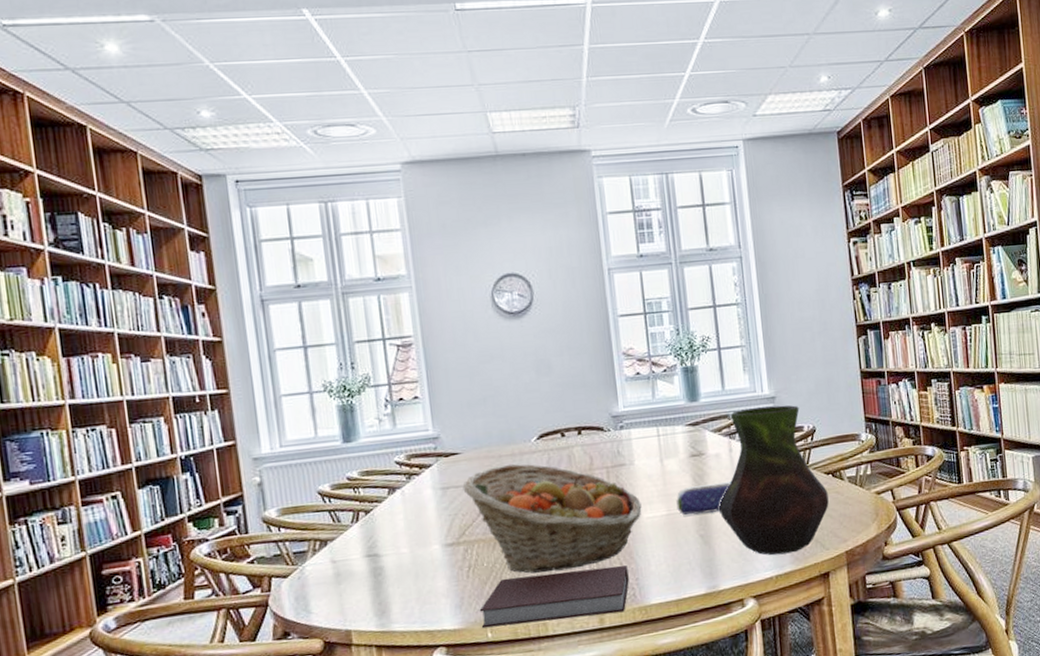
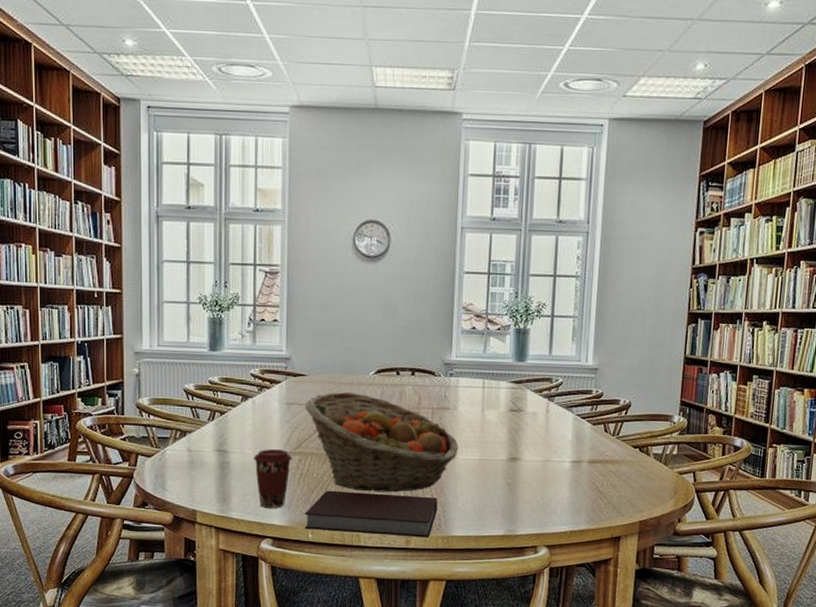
coffee cup: none [410,541,457,613] -> present [253,449,292,508]
pencil case: present [676,481,731,515] -> none [490,438,544,465]
vase: present [719,405,829,555] -> none [528,376,632,514]

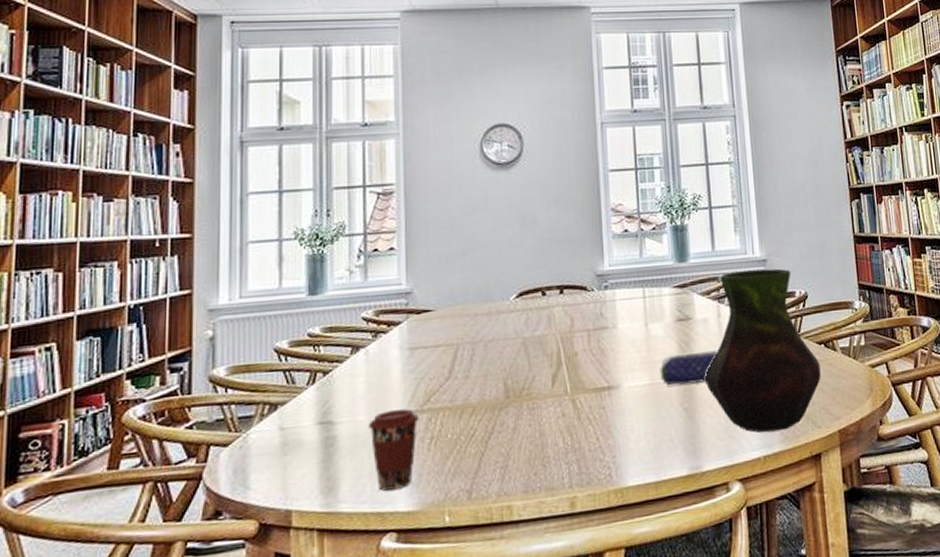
notebook: present [304,490,438,538] -> none [438,441,605,511]
fruit basket: present [305,391,459,493] -> none [432,323,623,447]
pencil case: none [490,438,544,465] -> present [660,348,719,385]
vase: none [528,376,632,514] -> present [705,268,821,433]

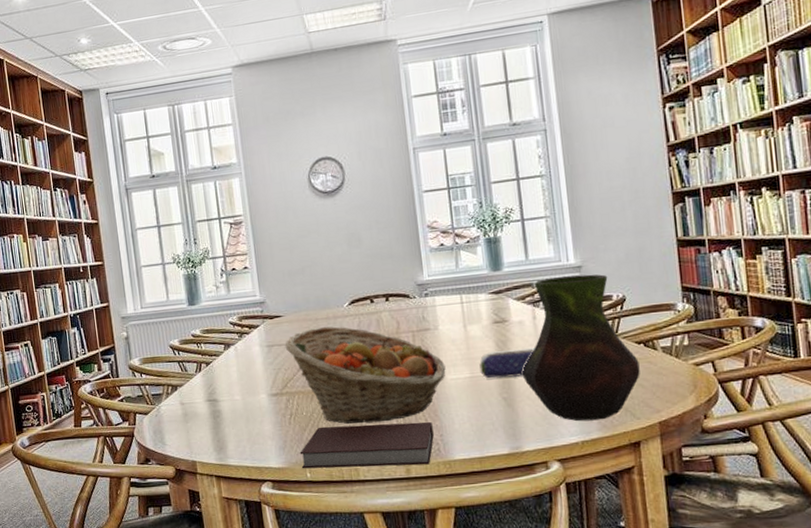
coffee cup: present [368,408,419,491] -> none [242,392,280,452]
fruit basket: none [432,323,623,447] -> present [285,326,446,424]
notebook: none [438,441,605,511] -> present [299,422,434,469]

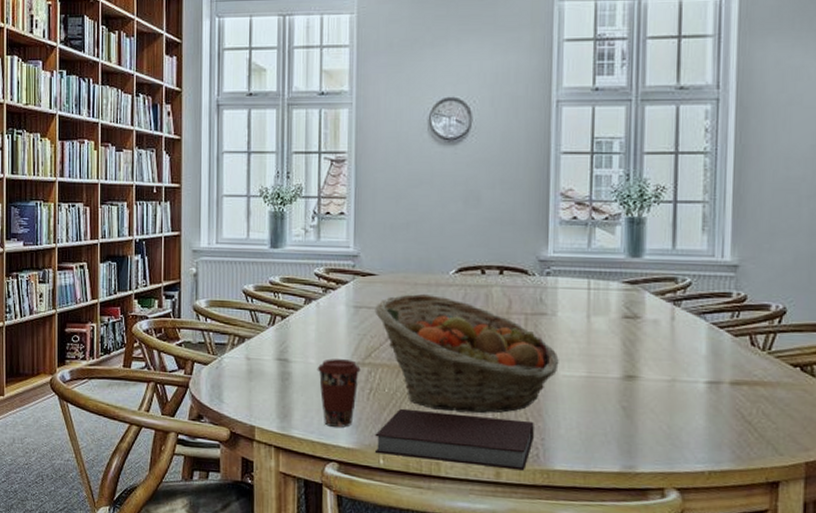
coffee cup: none [242,392,280,452] -> present [317,359,361,428]
pencil case: present [479,347,535,378] -> none [599,351,669,385]
vase: present [522,274,640,422] -> none [650,274,792,450]

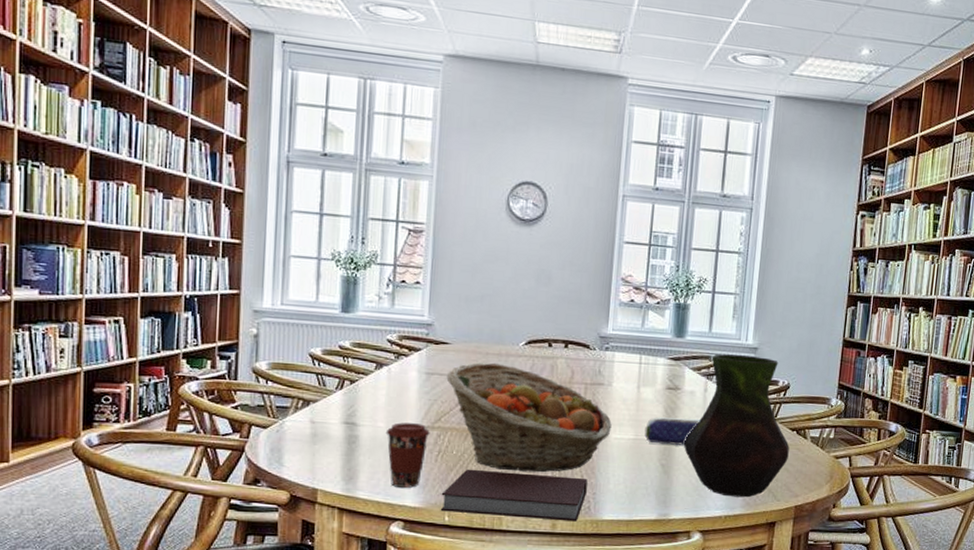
pencil case: none [599,351,669,385] -> present [644,417,700,445]
vase: none [650,274,792,450] -> present [684,354,789,498]

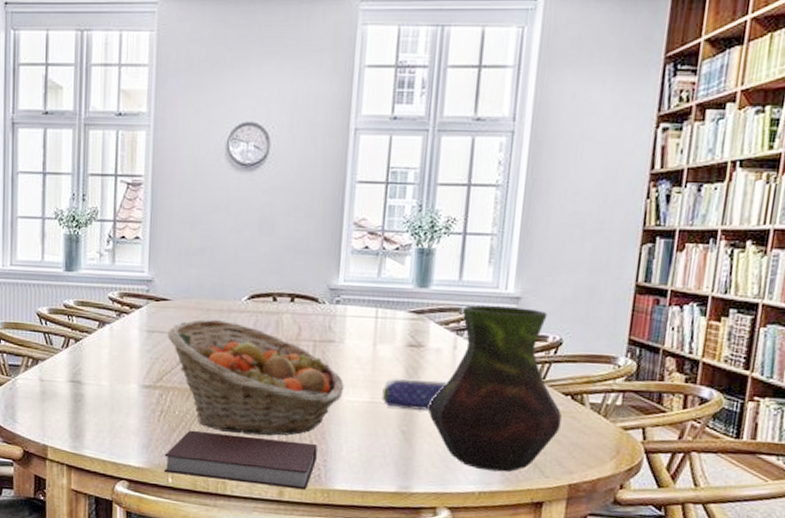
coffee cup: present [385,422,430,488] -> none [109,381,152,448]

